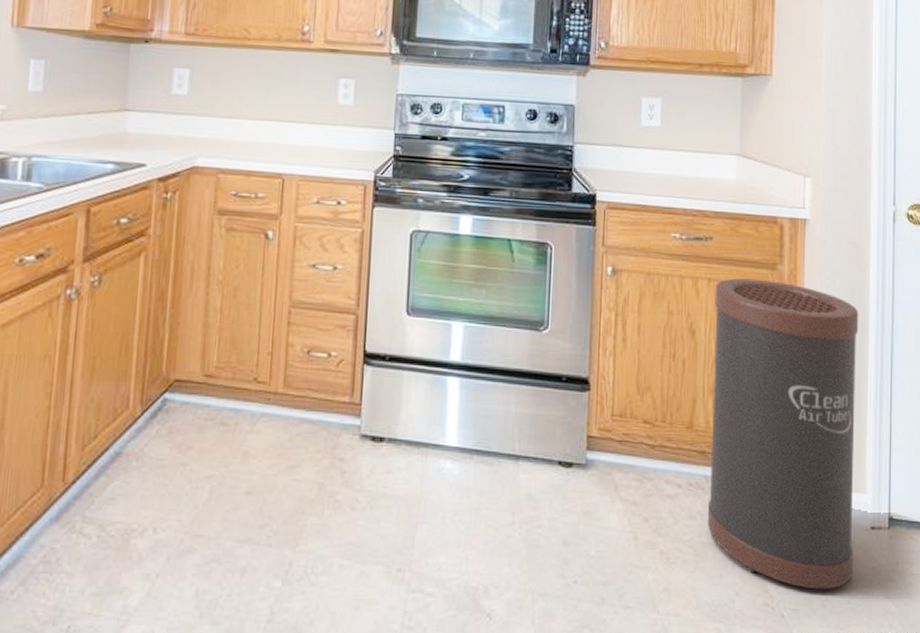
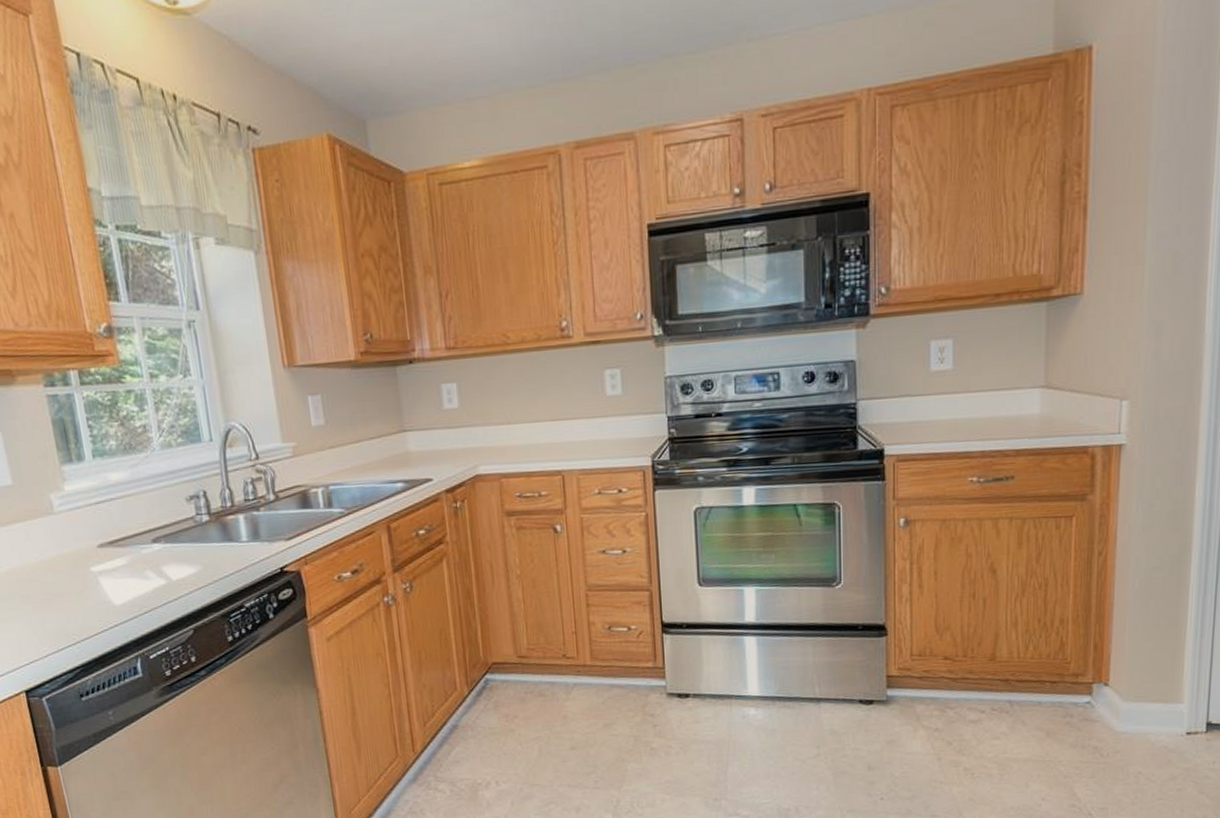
trash can: present [707,278,859,590] -> none [1011,511,1181,791]

